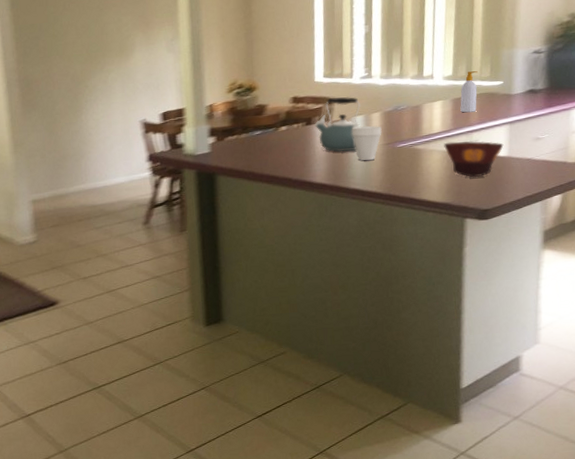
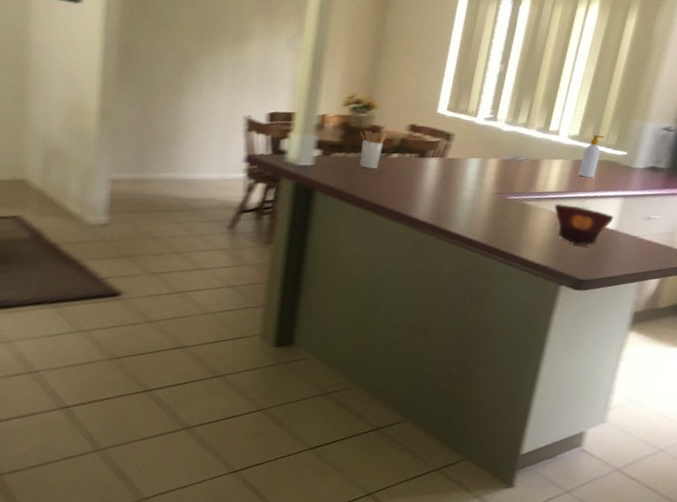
utensil holder: none [247,108,273,145] -> present [359,130,387,170]
kettle: present [314,97,361,152] -> none [427,134,479,194]
cup: present [351,125,382,161] -> none [464,168,496,208]

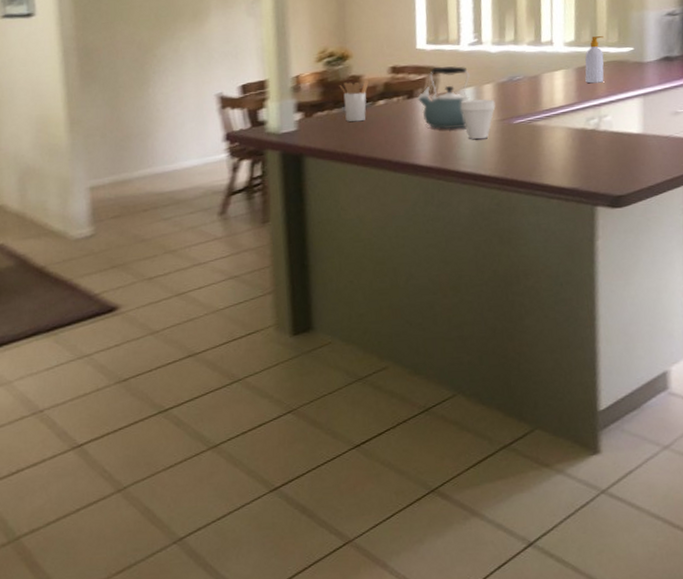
kettle: none [427,134,479,194] -> present [417,66,470,130]
cup: none [464,168,496,208] -> present [460,99,496,140]
bowl: present [554,203,614,246] -> none [567,115,637,159]

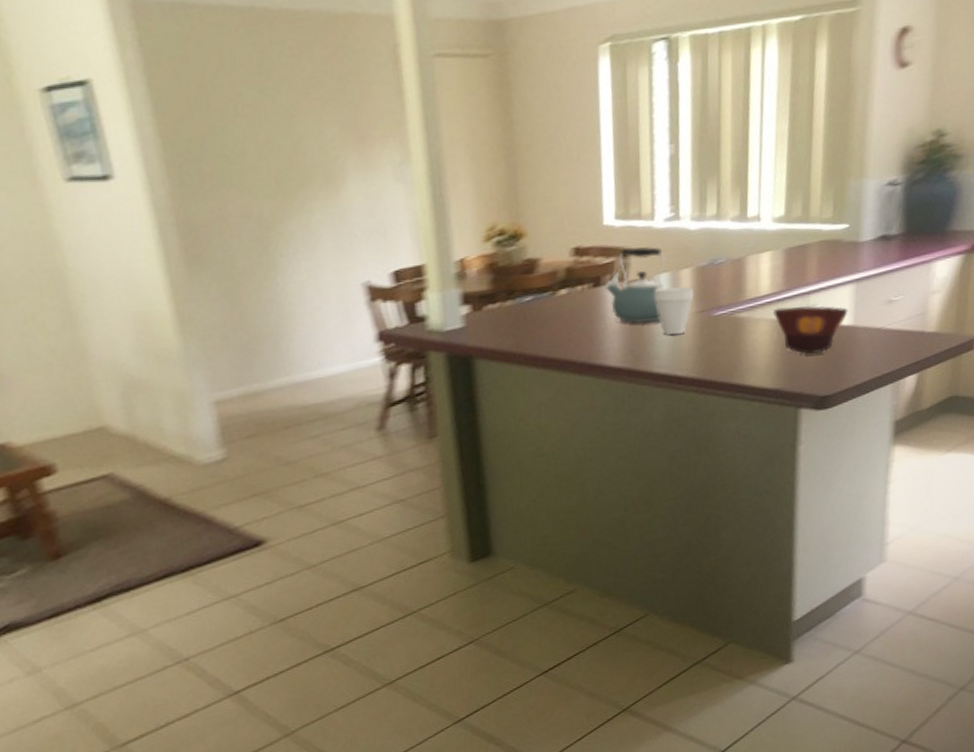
utensil holder: present [339,79,369,122] -> none [512,263,548,316]
bowl: none [567,115,637,159] -> present [773,305,848,355]
soap bottle: present [585,36,604,84] -> none [794,210,817,268]

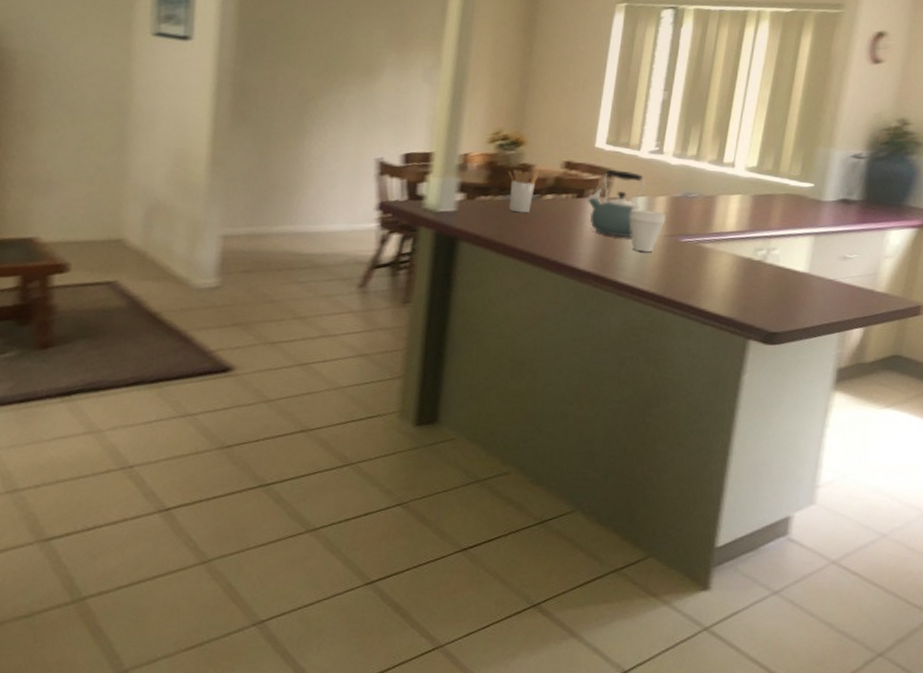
utensil holder: none [512,263,548,316] -> present [508,169,539,214]
bowl: present [773,305,848,355] -> none [735,245,805,293]

